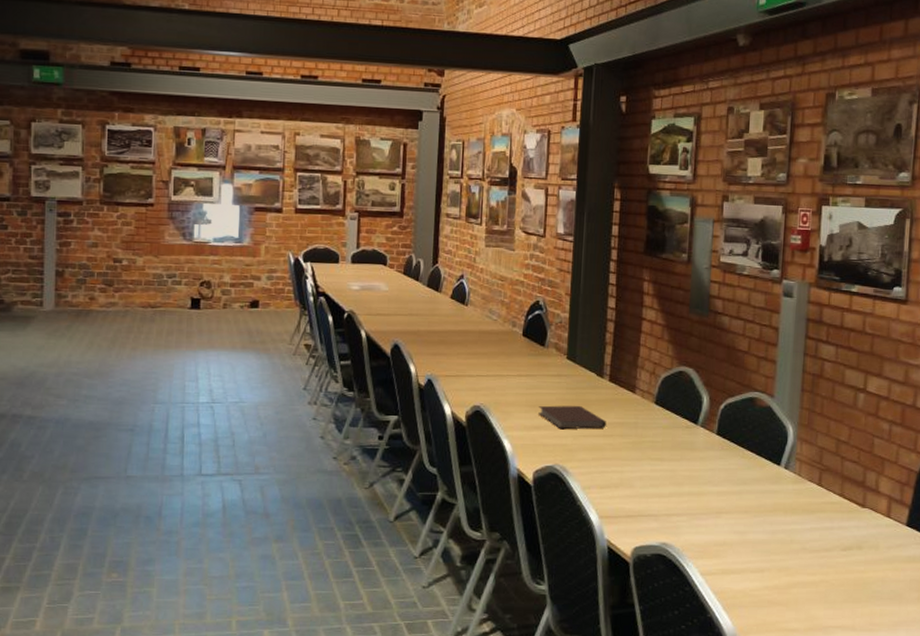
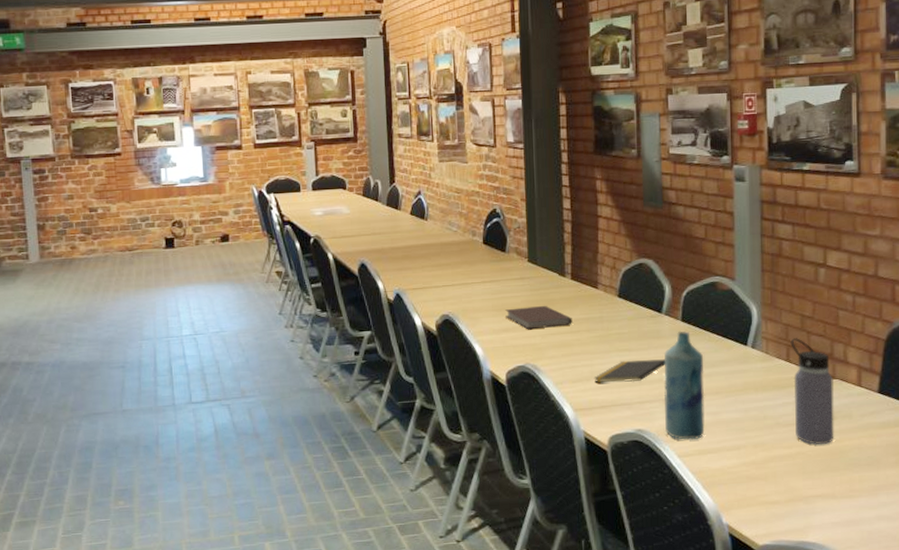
notepad: none [622,470,697,494] -> present [593,359,666,383]
bottle: none [690,444,736,558] -> present [663,331,705,440]
water bottle: none [821,462,863,575] -> present [790,338,834,445]

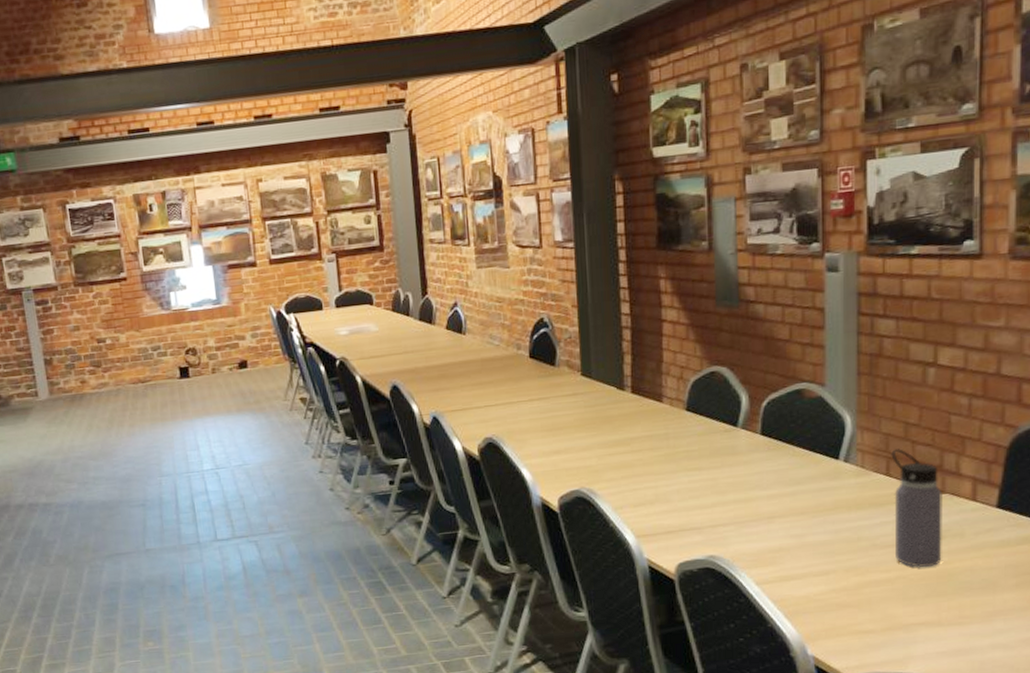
notebook: present [505,305,572,330] -> none [556,423,633,451]
notepad: present [593,359,666,383] -> none [658,478,742,507]
bottle: present [663,331,705,440] -> none [739,445,788,566]

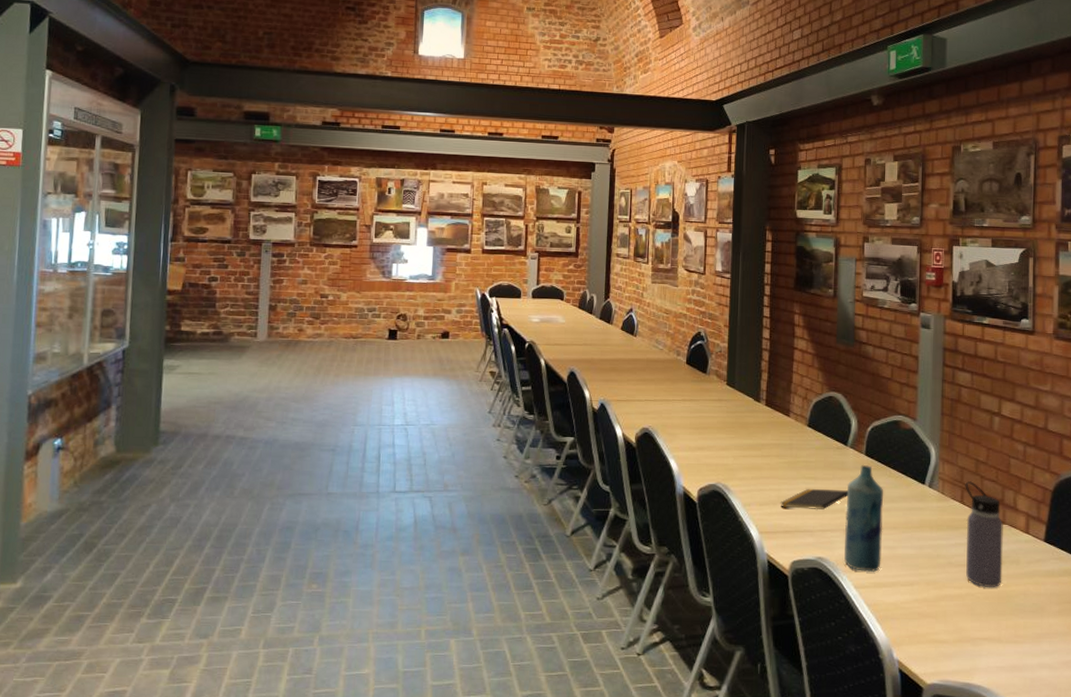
notepad: none [658,478,742,507] -> present [780,488,849,510]
bottle: none [739,445,788,566] -> present [844,464,884,572]

